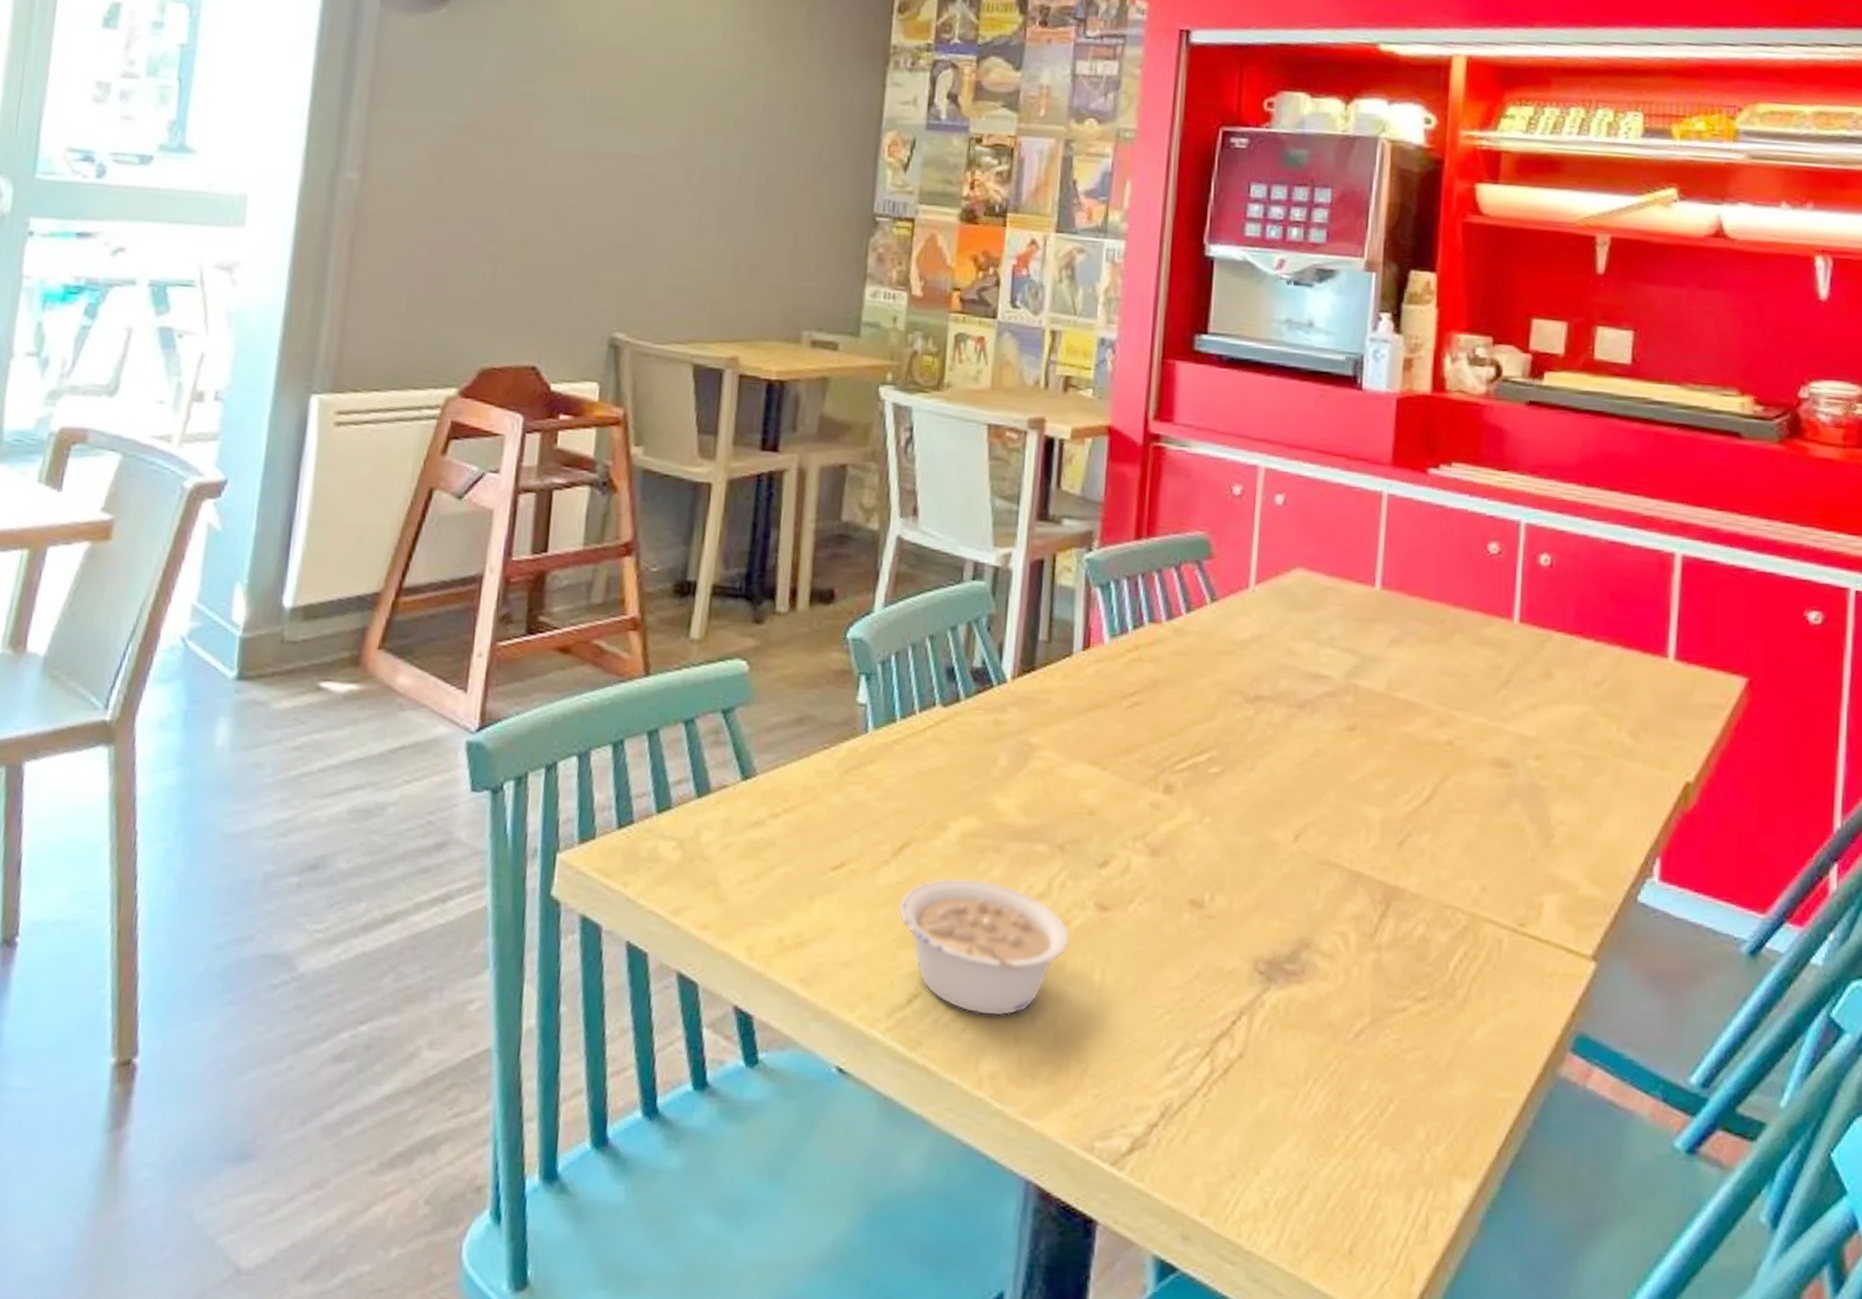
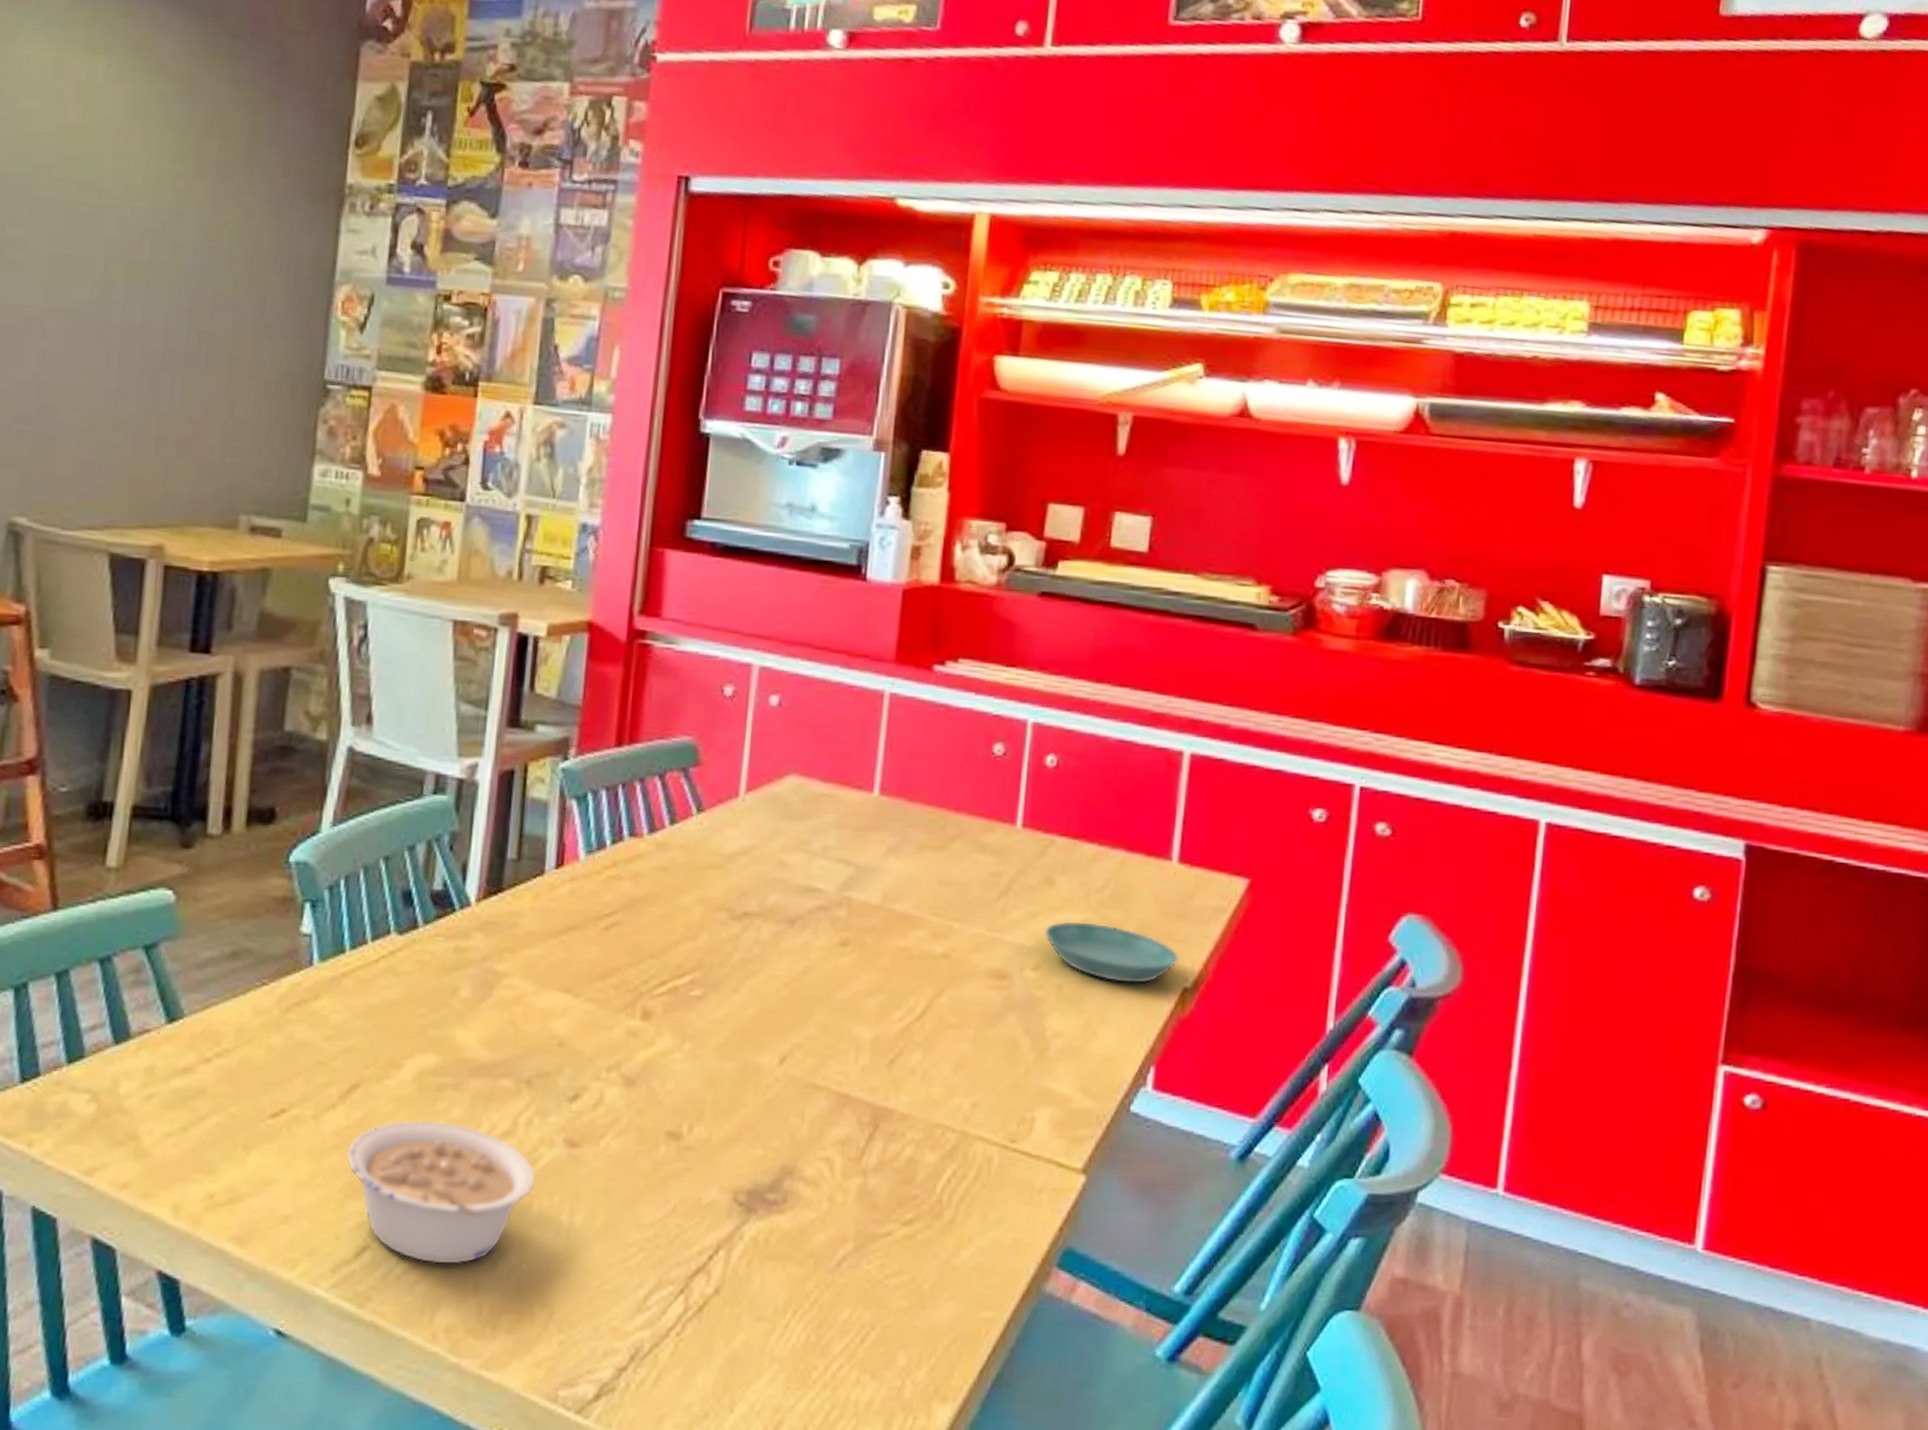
saucer: none [1544,713,1681,777] -> present [1044,920,1180,984]

